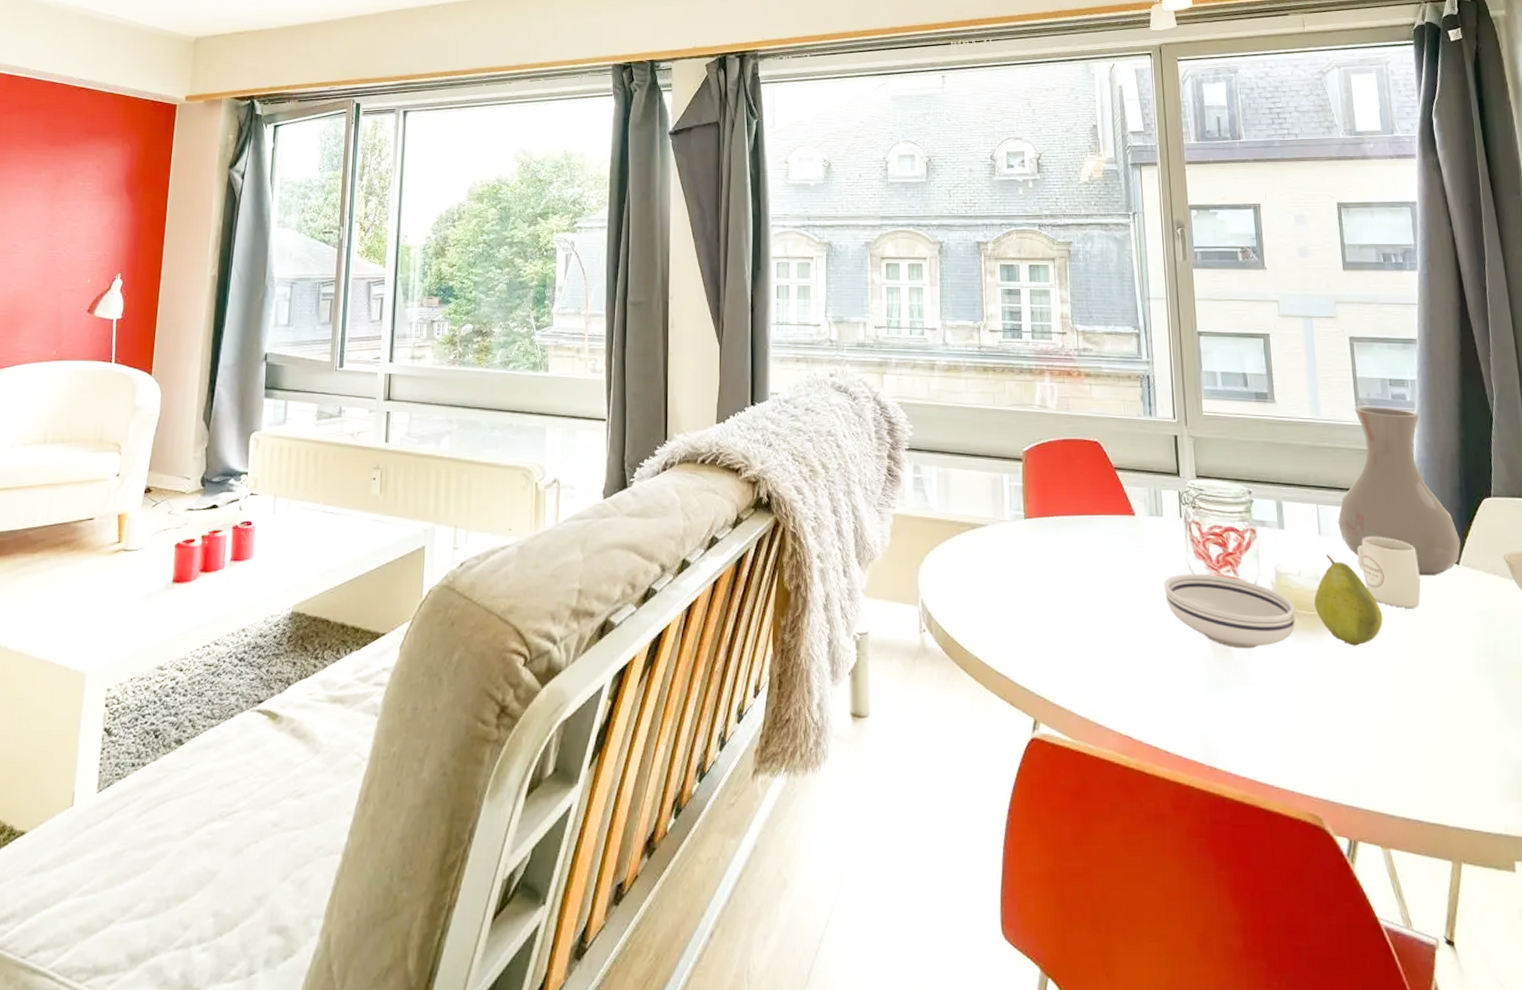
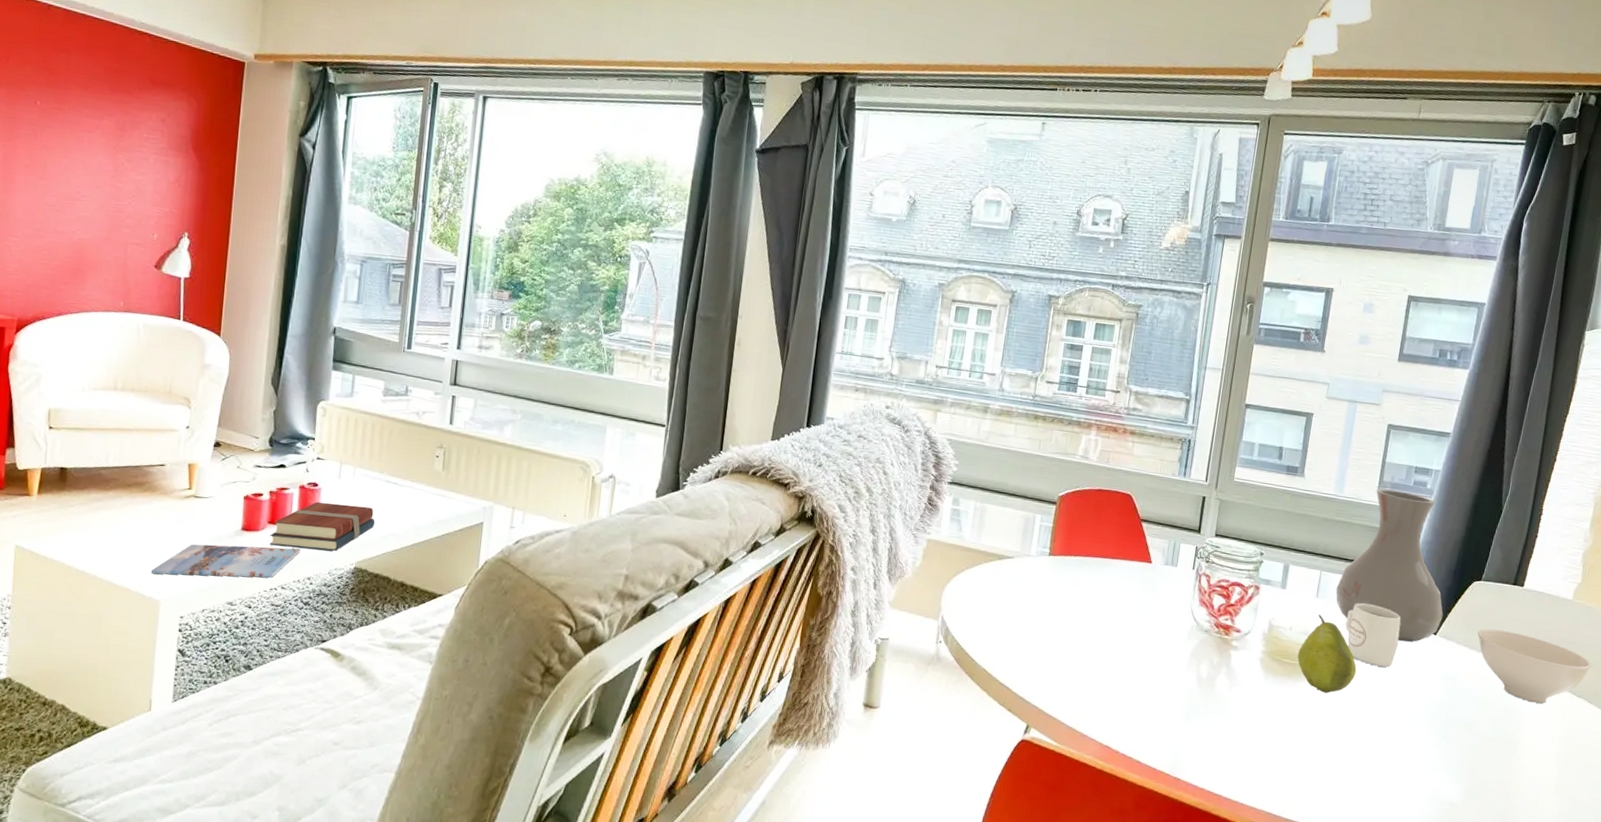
magazine: none [78,596,235,643] -> present [152,544,301,578]
books: none [201,542,312,596] -> present [269,501,375,551]
bowl: present [1163,573,1296,649] -> none [1165,617,1281,686]

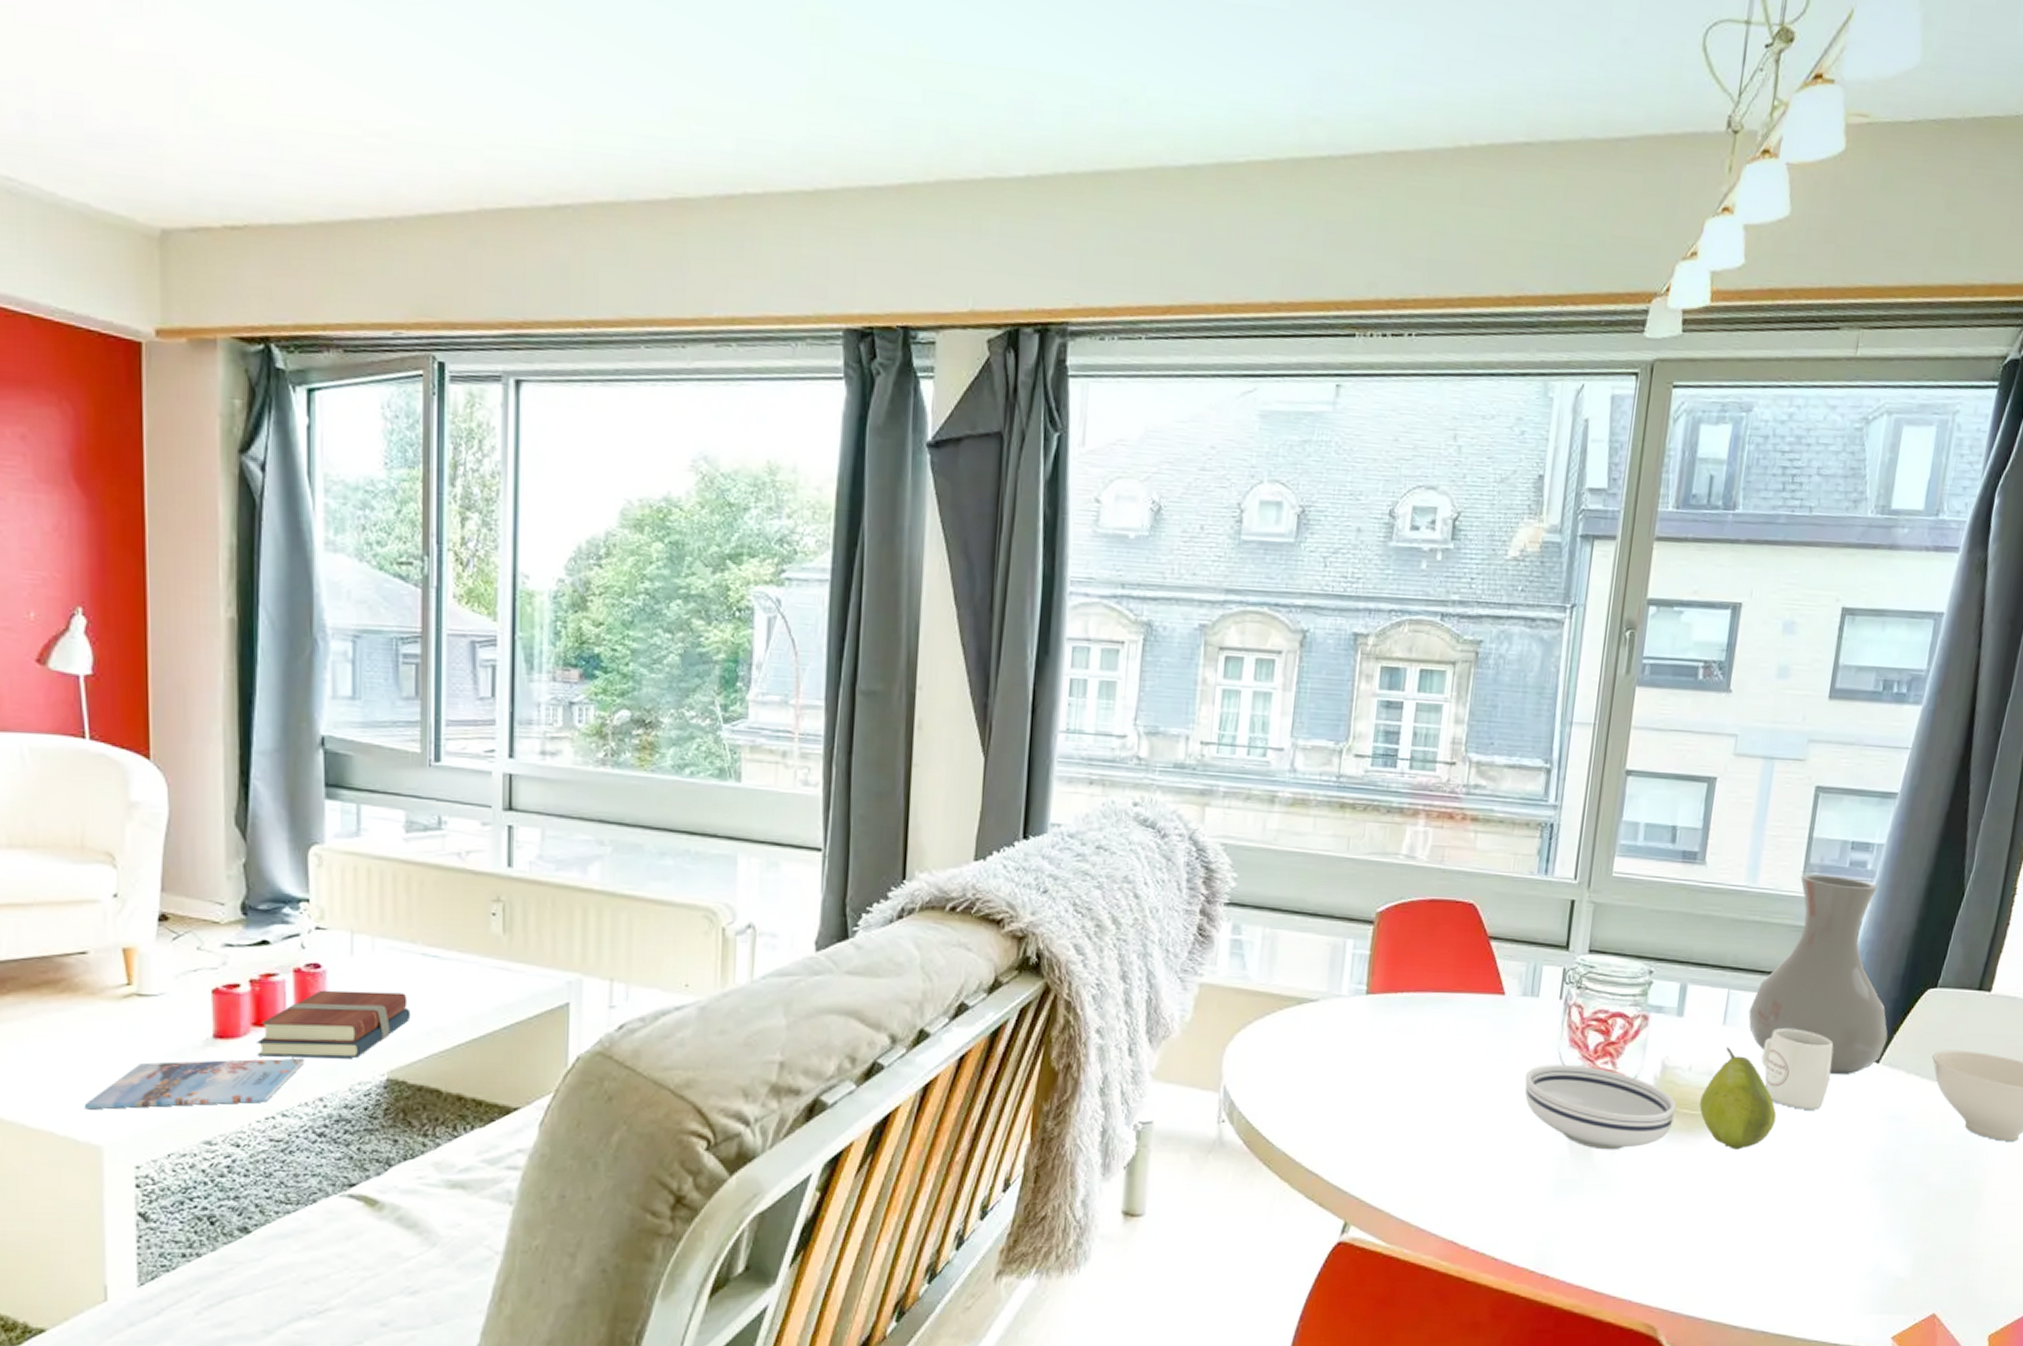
bowl: none [1165,617,1281,686] -> present [1524,1064,1677,1150]

